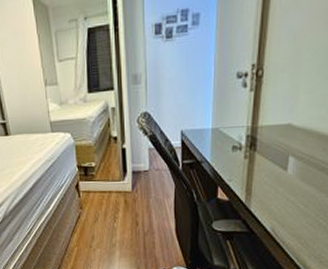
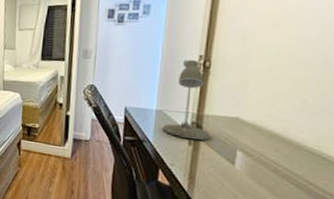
desk lamp: none [219,69,265,152] -> present [163,59,211,140]

